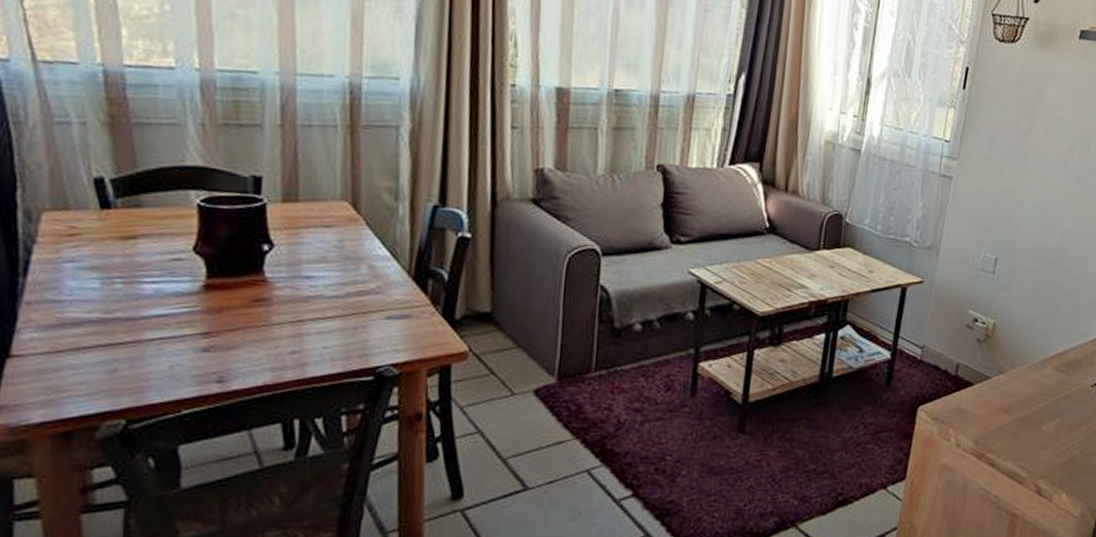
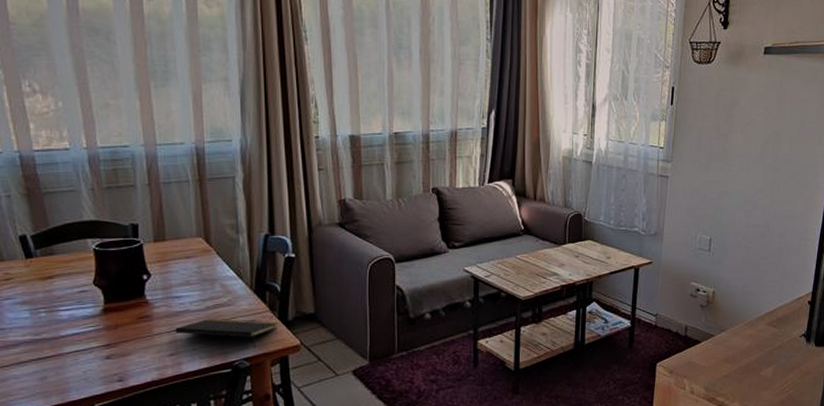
notepad: none [301,308,442,351] -> present [175,318,279,348]

